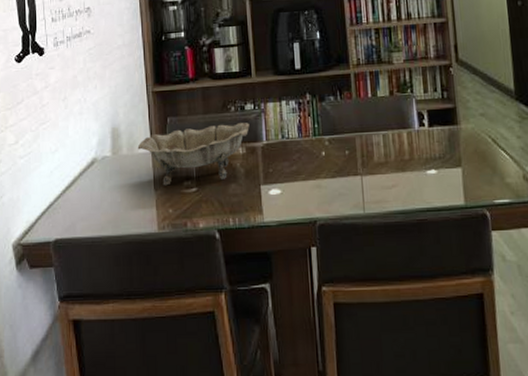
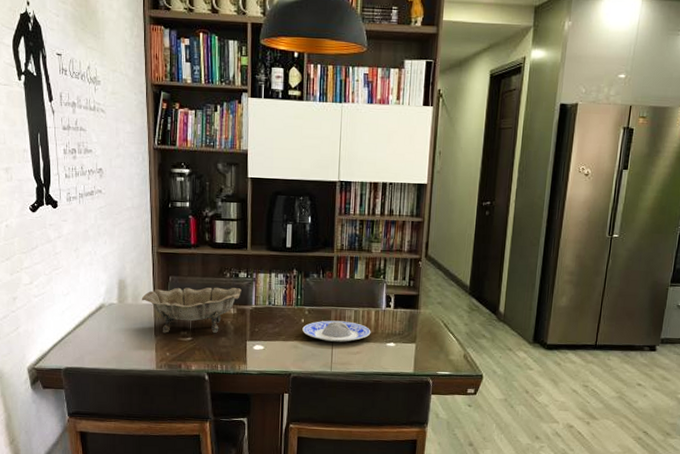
plate: none [324,148,406,177] -> present [302,320,371,343]

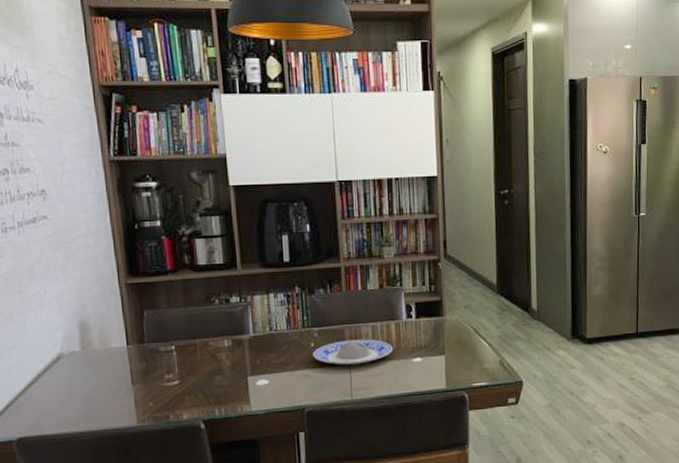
decorative bowl: present [141,287,242,333] -> none [110,315,235,380]

